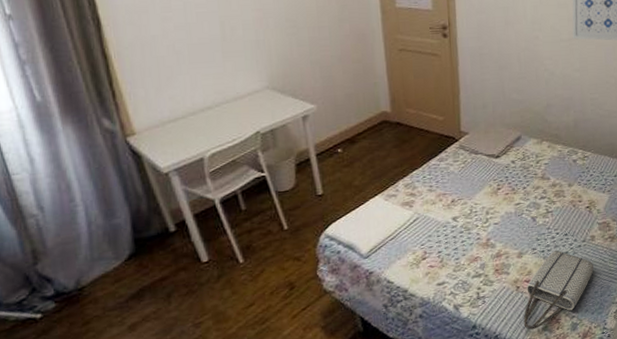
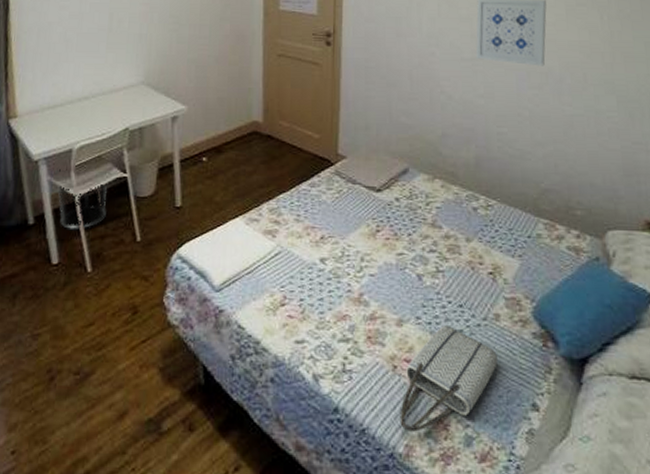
waste bin: none [189,175,250,230] -> present [55,166,107,230]

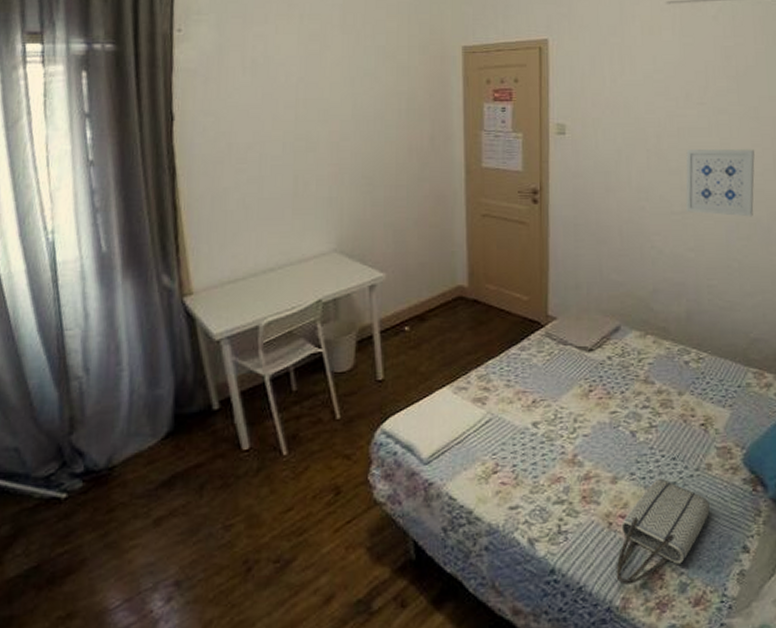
waste bin: present [55,166,107,230] -> none [240,345,301,412]

